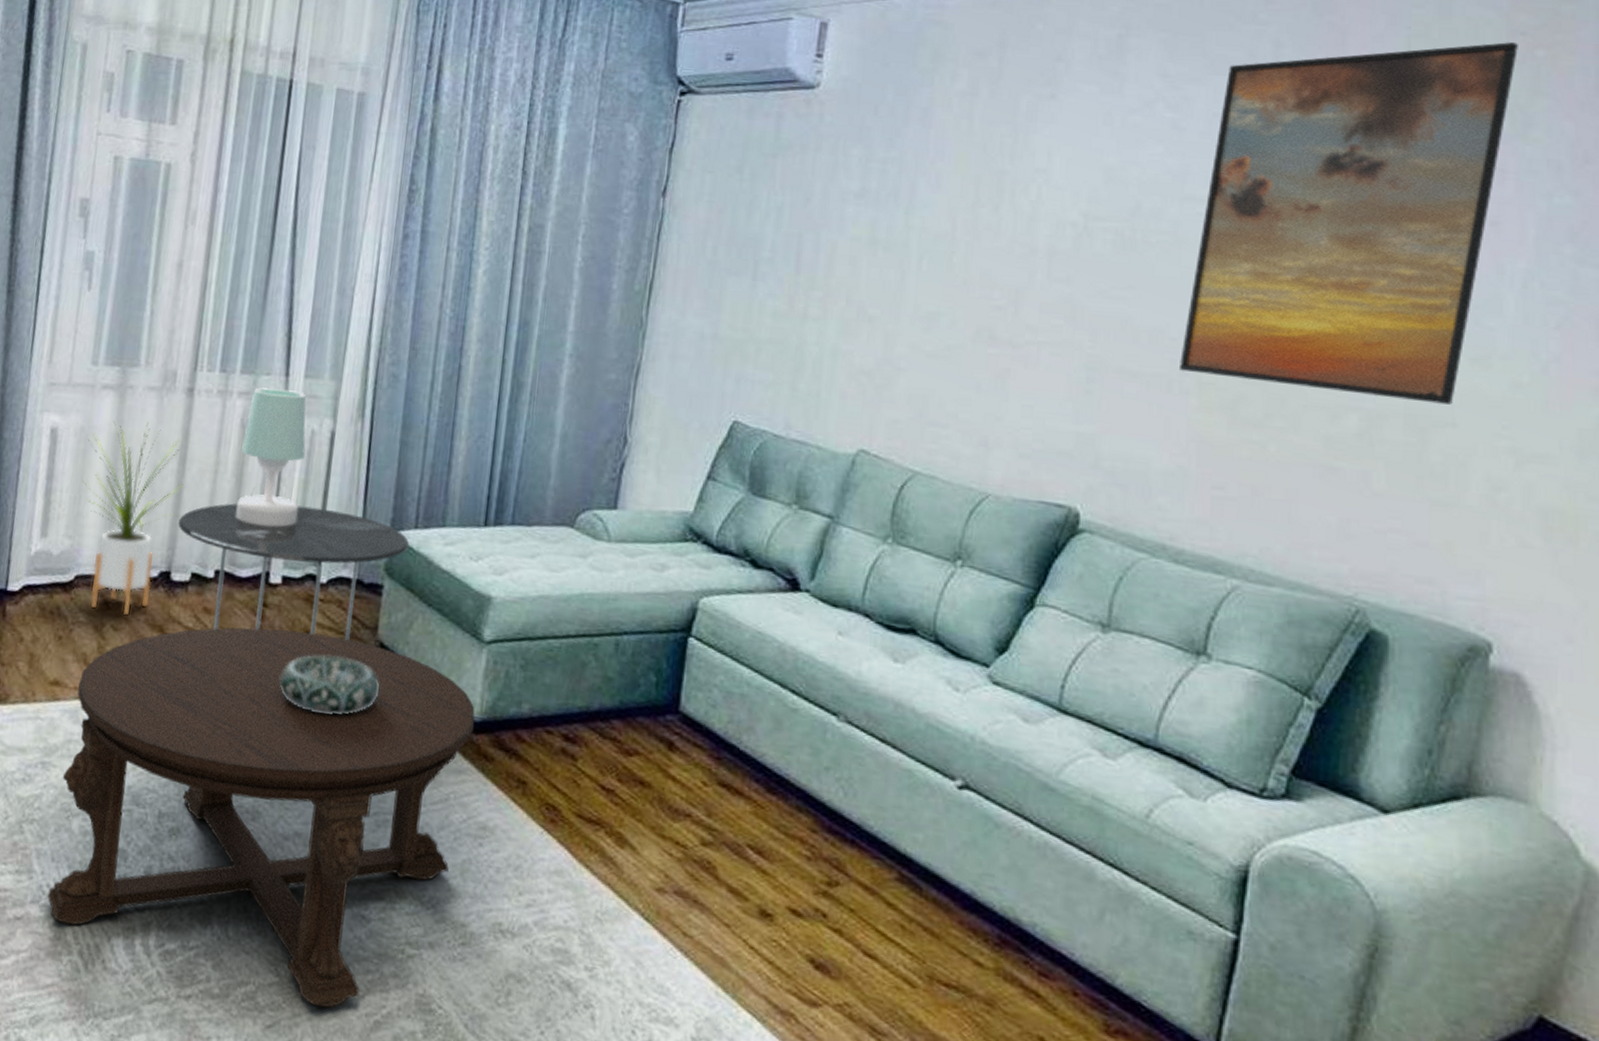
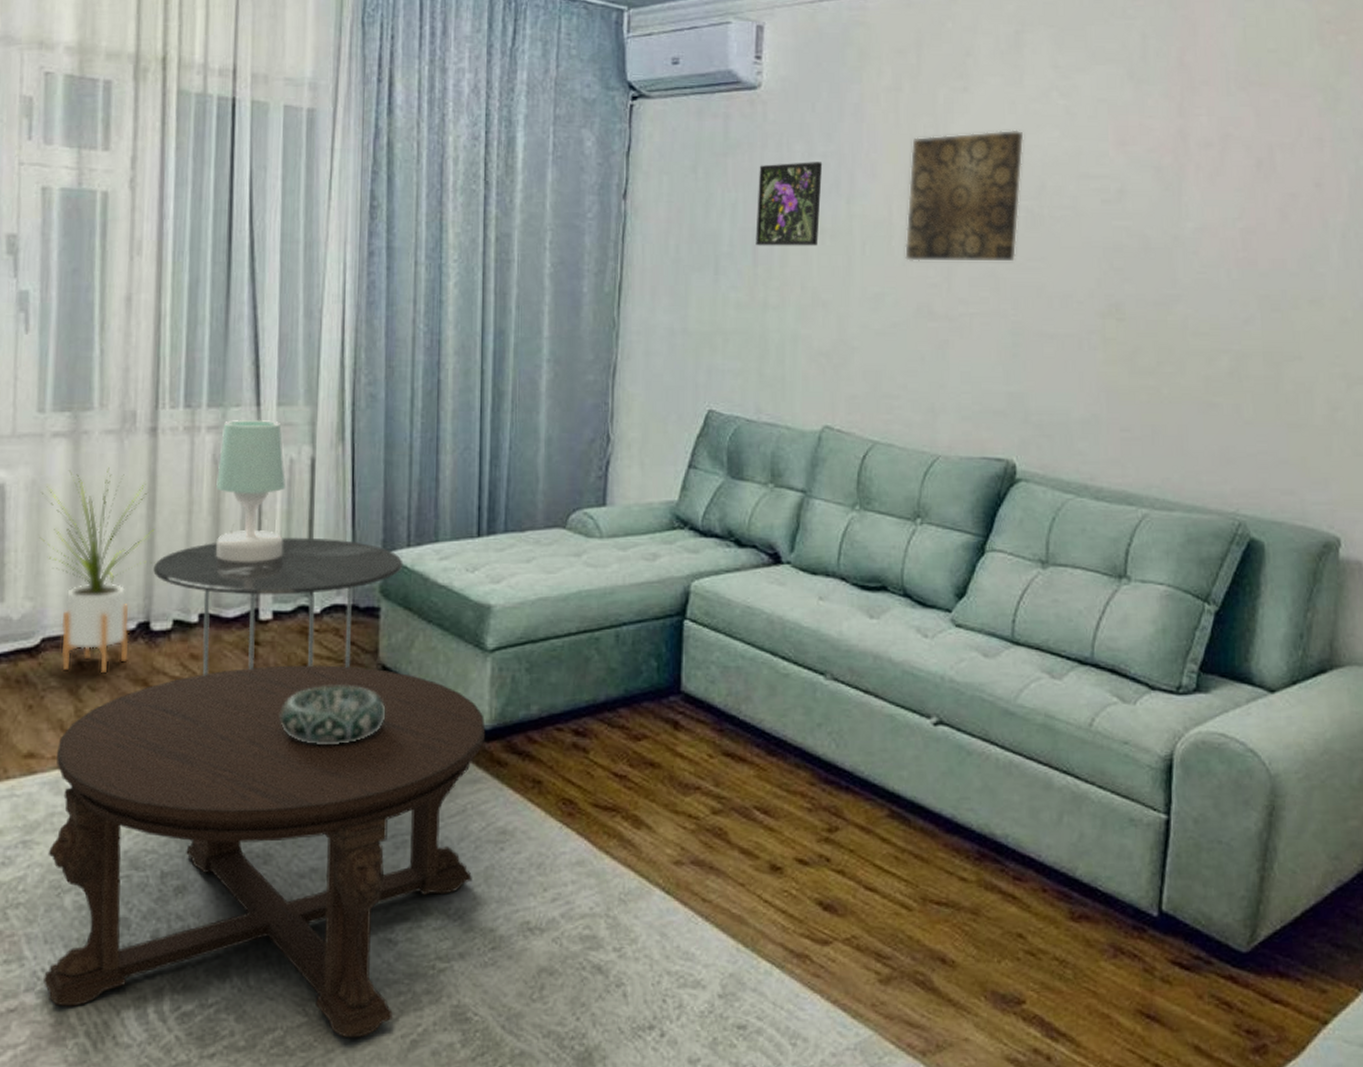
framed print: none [800,167,882,258] -> present [756,162,823,246]
wall art: none [966,143,1119,287] -> present [904,129,1024,261]
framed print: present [1180,42,1518,405] -> none [1087,30,1326,341]

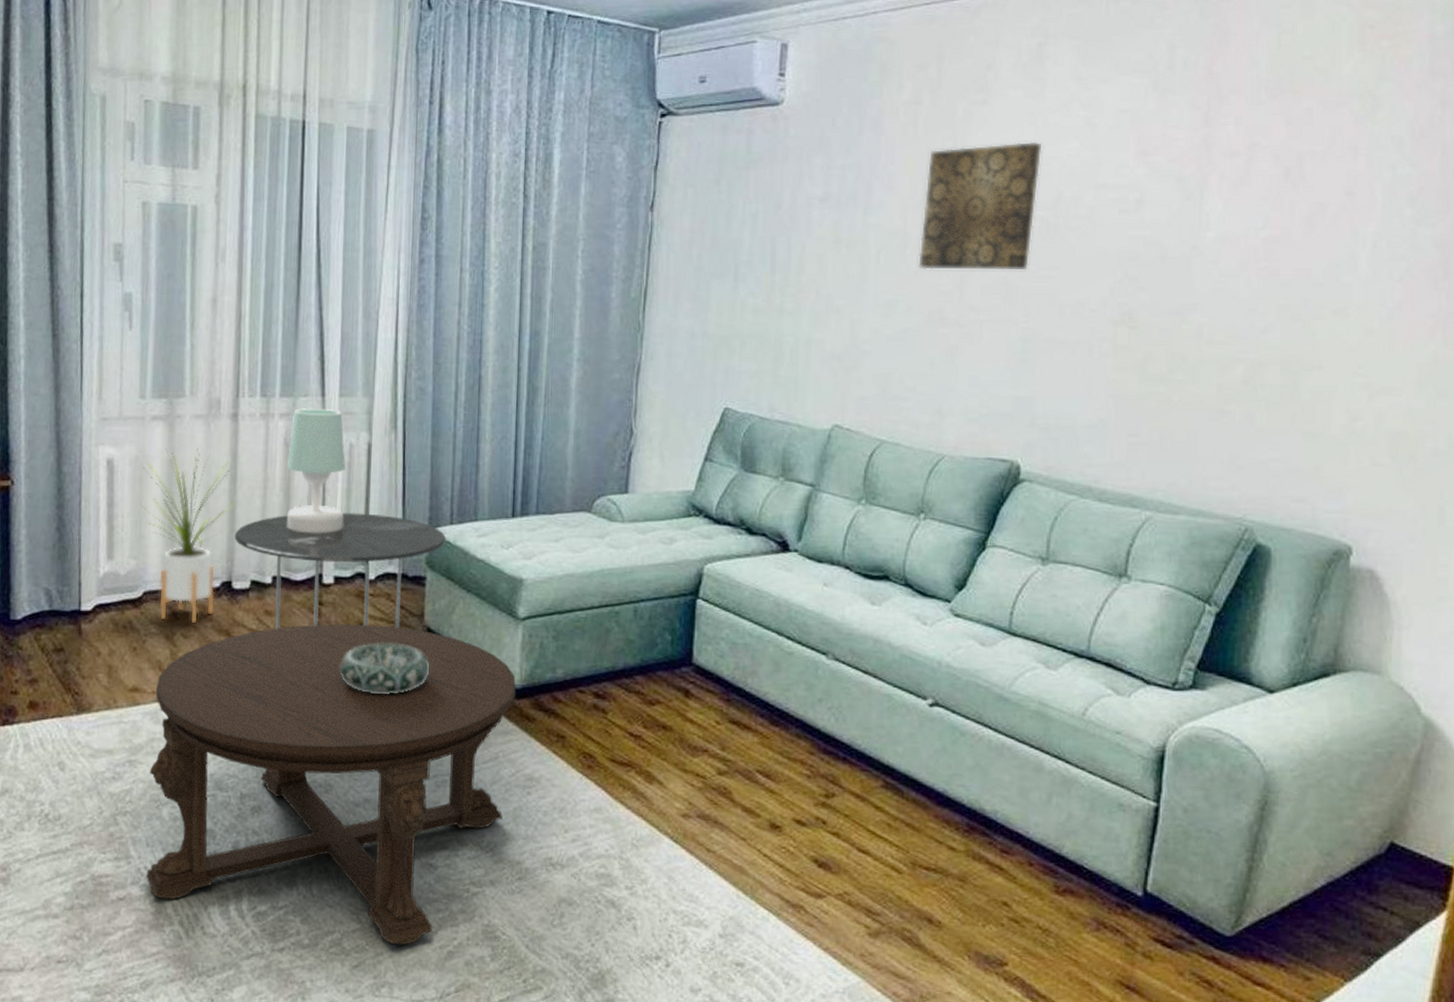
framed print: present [756,162,823,246] -> none [774,174,841,255]

